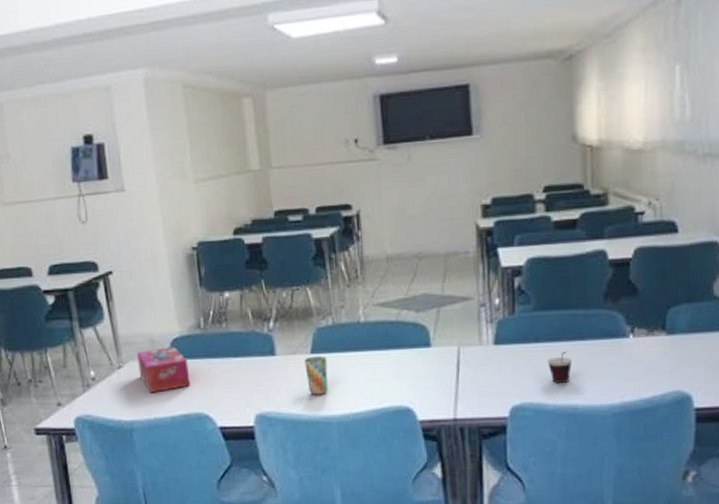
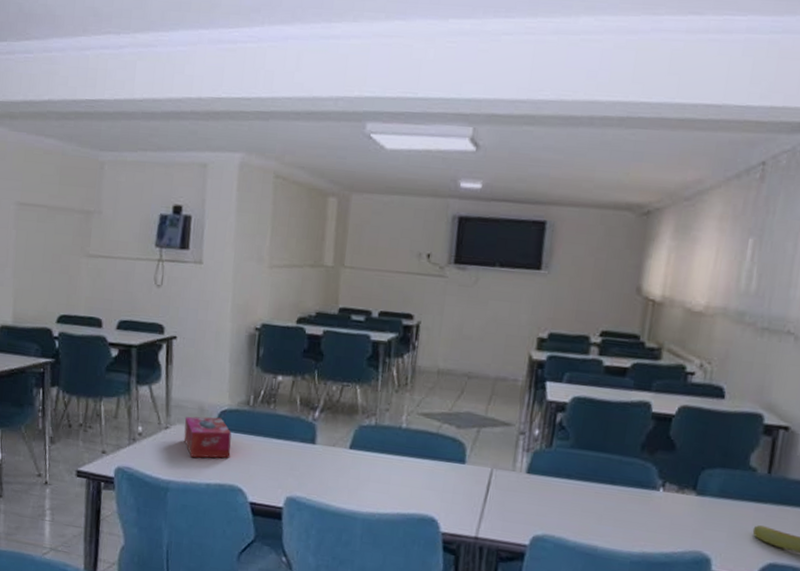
cup: present [304,356,329,395] -> none [341,451,364,490]
cup: present [548,351,573,383] -> none [575,492,600,523]

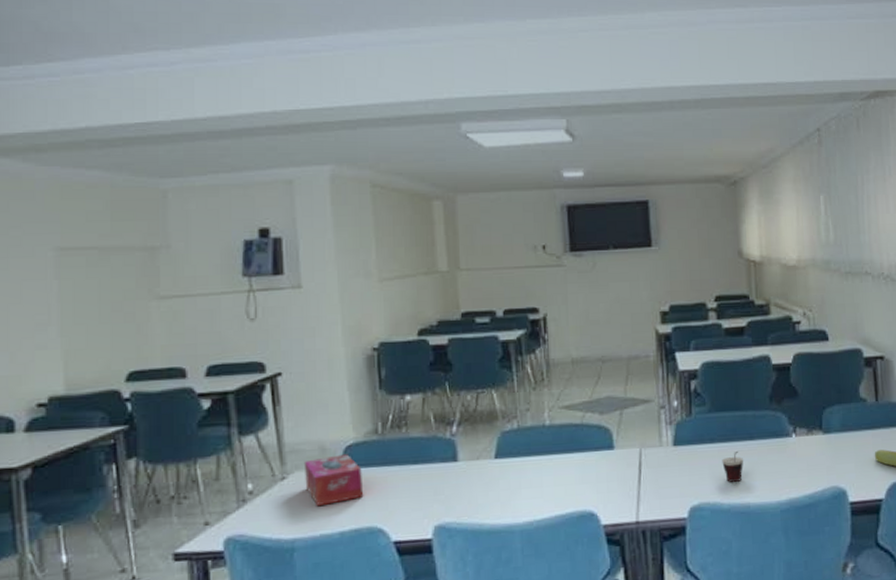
cup: none [575,492,600,523] -> present [722,450,744,482]

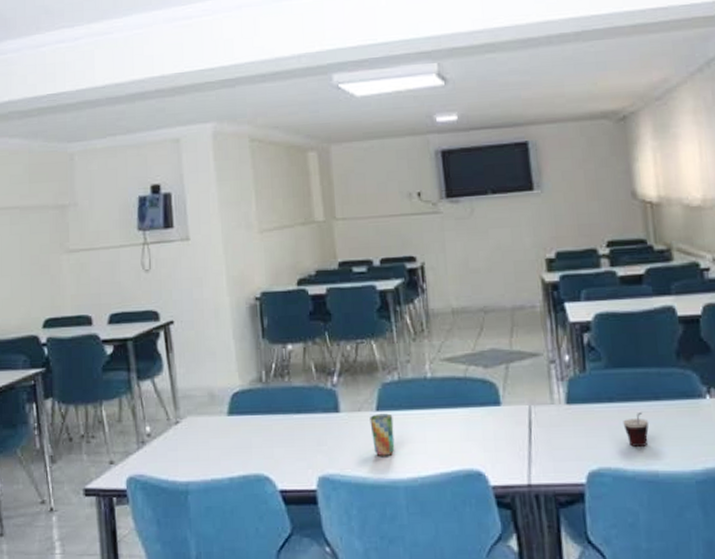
tissue box: present [303,454,364,507] -> none [195,401,251,452]
cup: none [488,461,512,502] -> present [370,413,395,456]

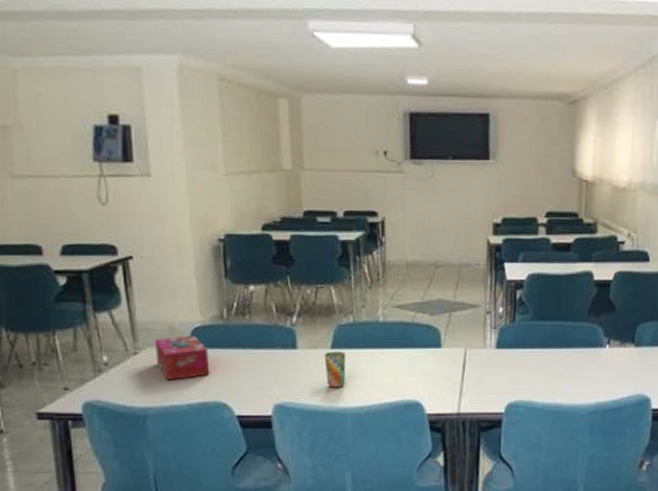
tissue box: none [195,401,251,452] -> present [154,335,210,381]
cup: present [623,411,649,447] -> none [539,356,560,384]

